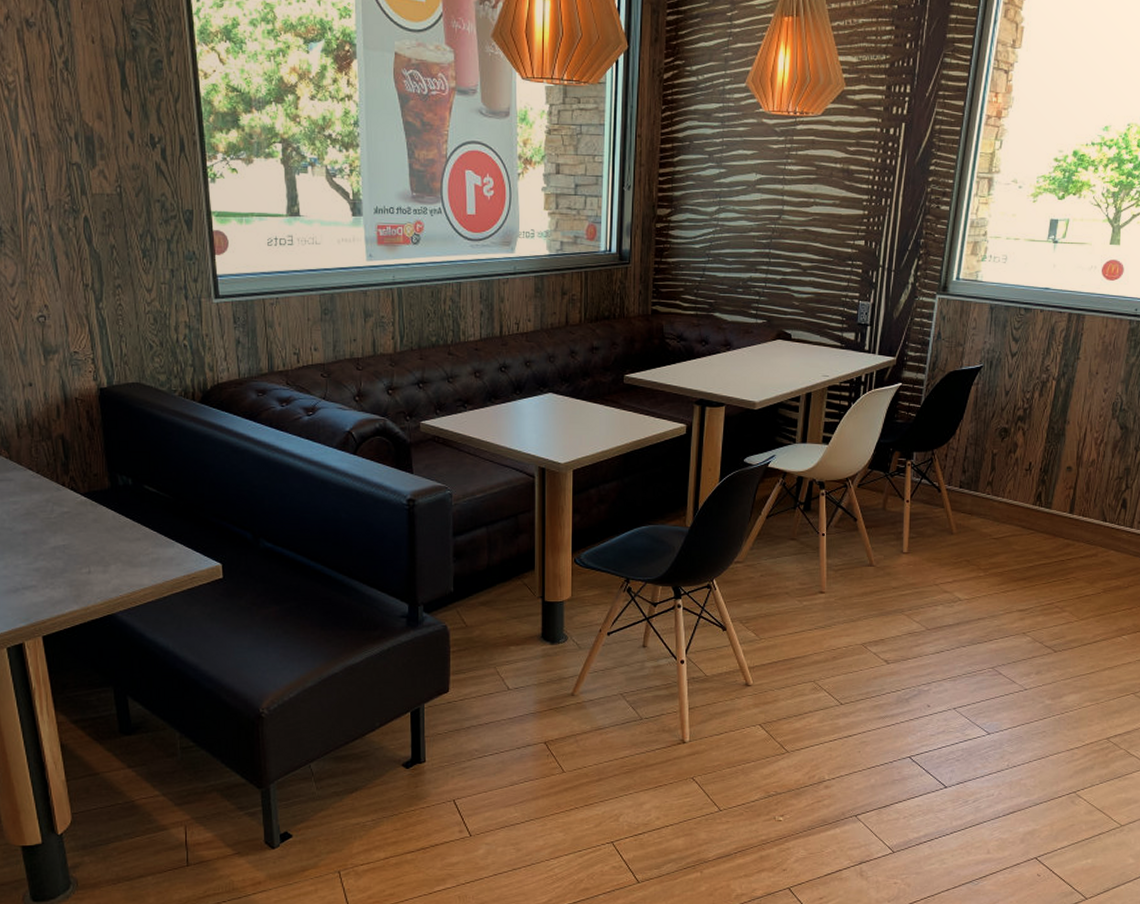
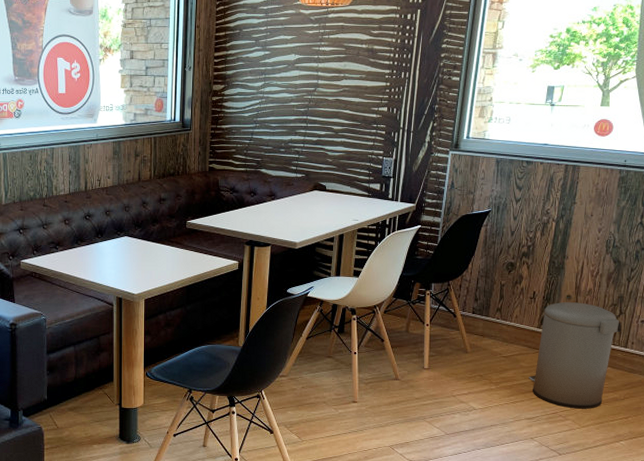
pedal bin: none [1022,474,1125,599] -> present [529,301,619,409]

